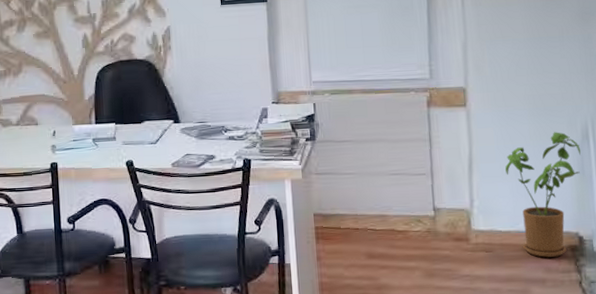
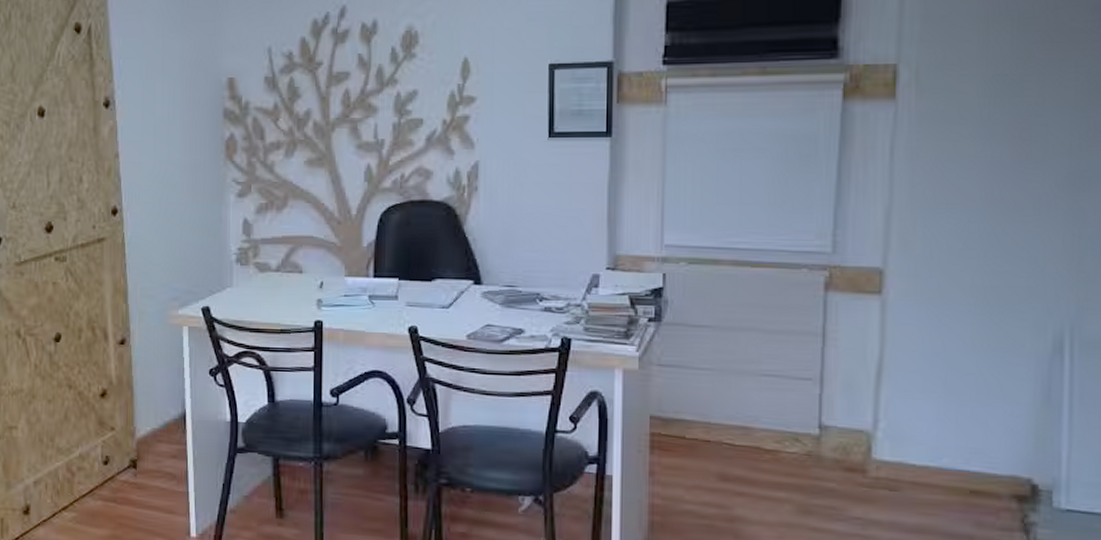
house plant: present [505,132,581,258] -> none [931,339,1048,508]

